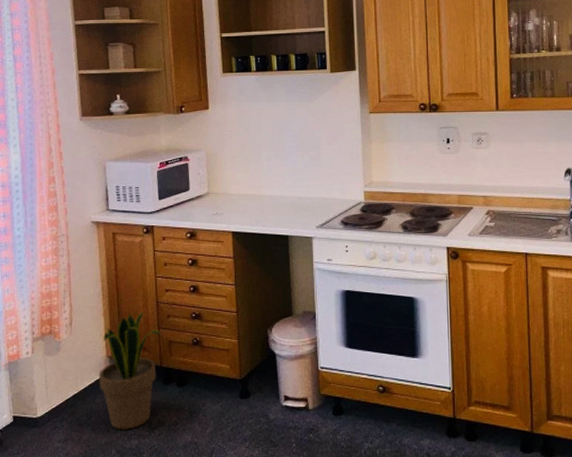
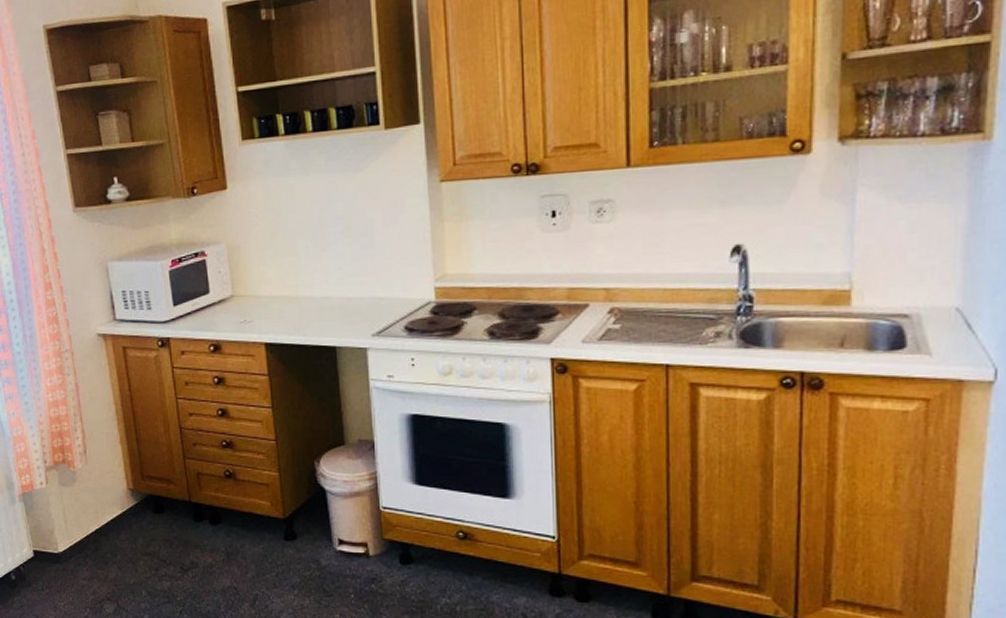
potted plant: present [98,311,161,430] -> none [120,439,187,570]

